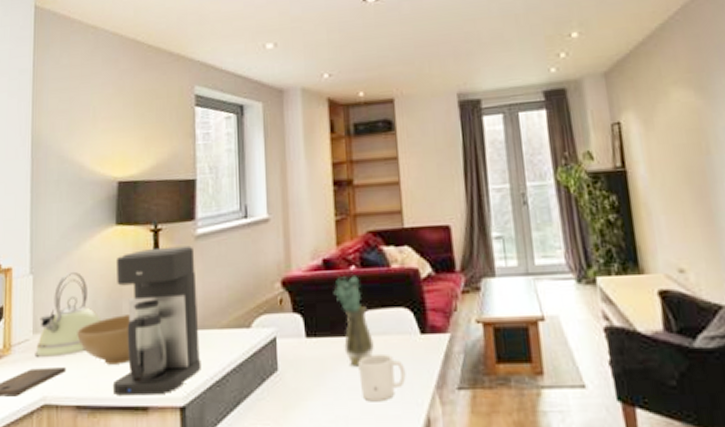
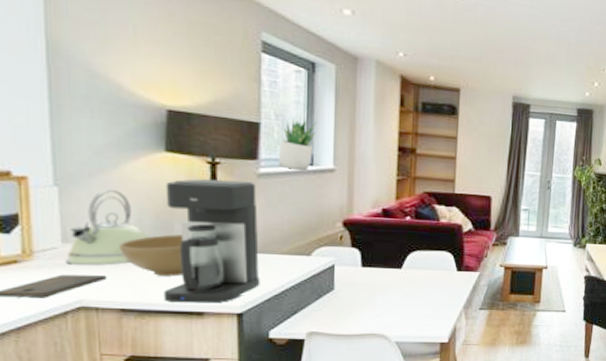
planter: none [213,168,249,227] -> present [277,119,317,172]
vase: present [333,274,374,366] -> none [389,222,419,290]
mug: present [358,353,406,402] -> none [404,282,442,316]

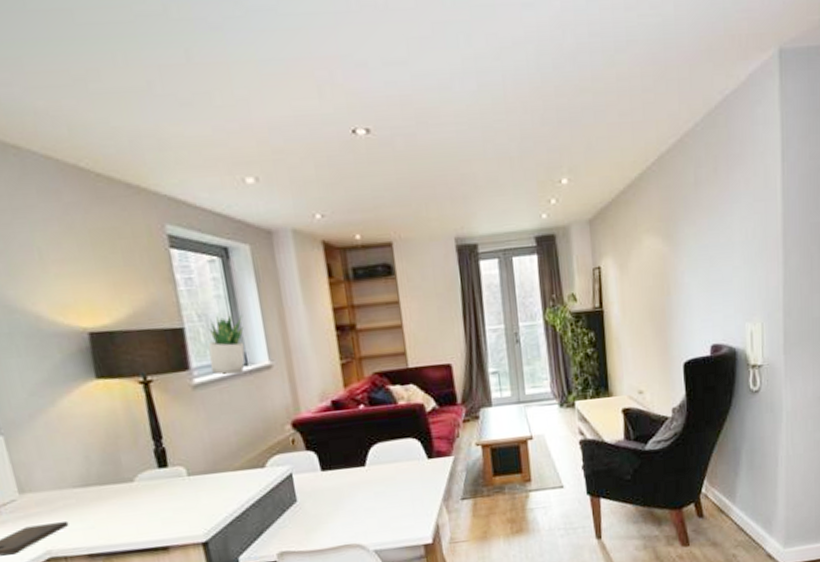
kettle: present [65,189,149,266] -> none [24,429,99,516]
bowl: present [119,234,183,277] -> none [72,466,140,514]
coffee maker: present [163,179,260,303] -> none [103,395,219,541]

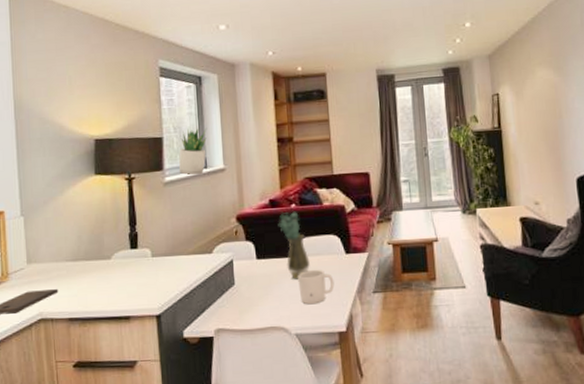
vase: none [344,412,387,491] -> present [278,211,310,279]
mug: none [373,478,417,518] -> present [298,269,335,305]

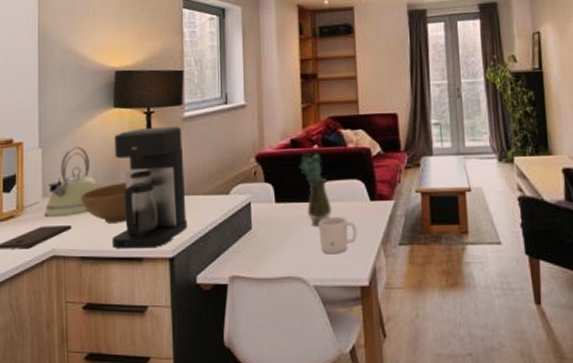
kettle: none [30,213,86,283] -> present [44,146,102,218]
bowl: none [66,246,113,286] -> present [81,183,127,223]
coffee maker: none [96,191,173,310] -> present [112,126,188,249]
planter: present [179,128,207,176] -> none [198,62,229,111]

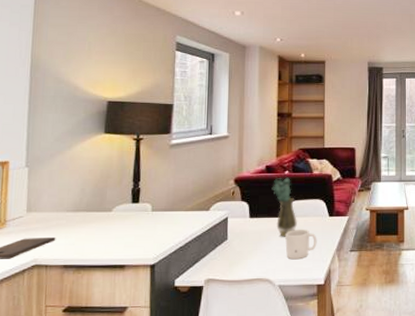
kettle: present [44,146,102,218] -> none [28,166,88,231]
bowl: present [81,183,127,223] -> none [66,200,113,235]
coffee maker: present [112,126,188,249] -> none [95,152,169,258]

